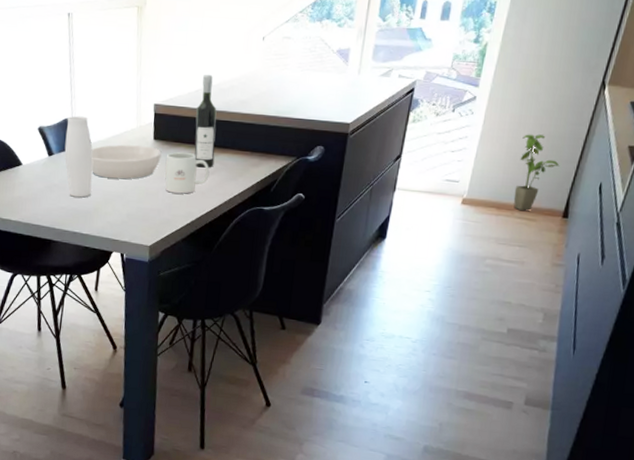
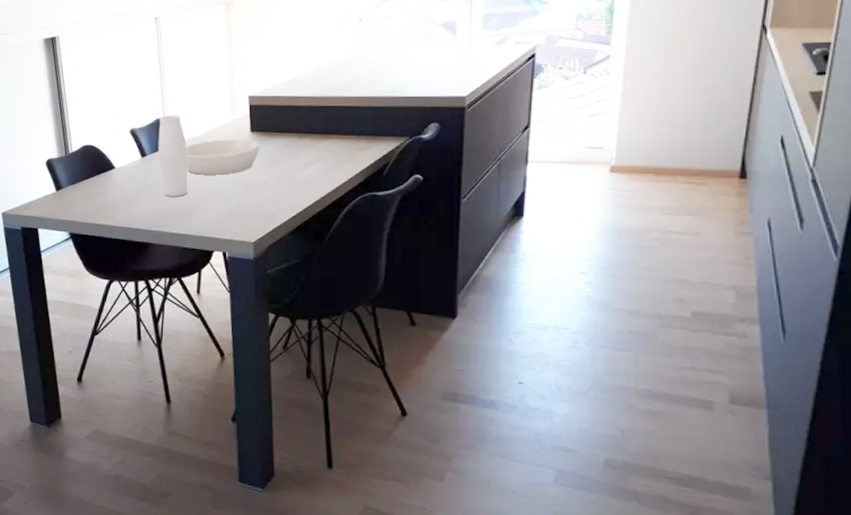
mug: present [164,152,210,194] -> none [264,141,314,185]
bottle: present [194,74,217,168] -> none [294,61,318,156]
house plant: present [514,134,560,211] -> none [673,89,726,175]

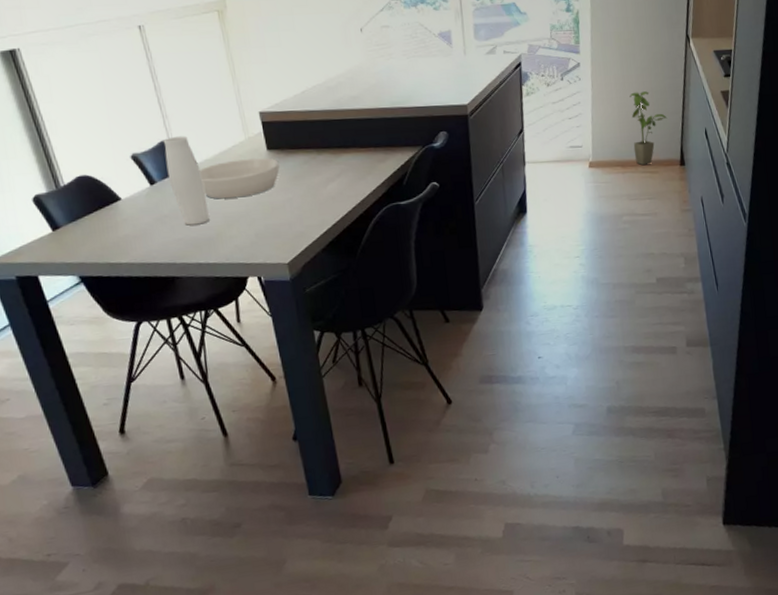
house plant: none [673,89,726,175] -> present [629,91,668,166]

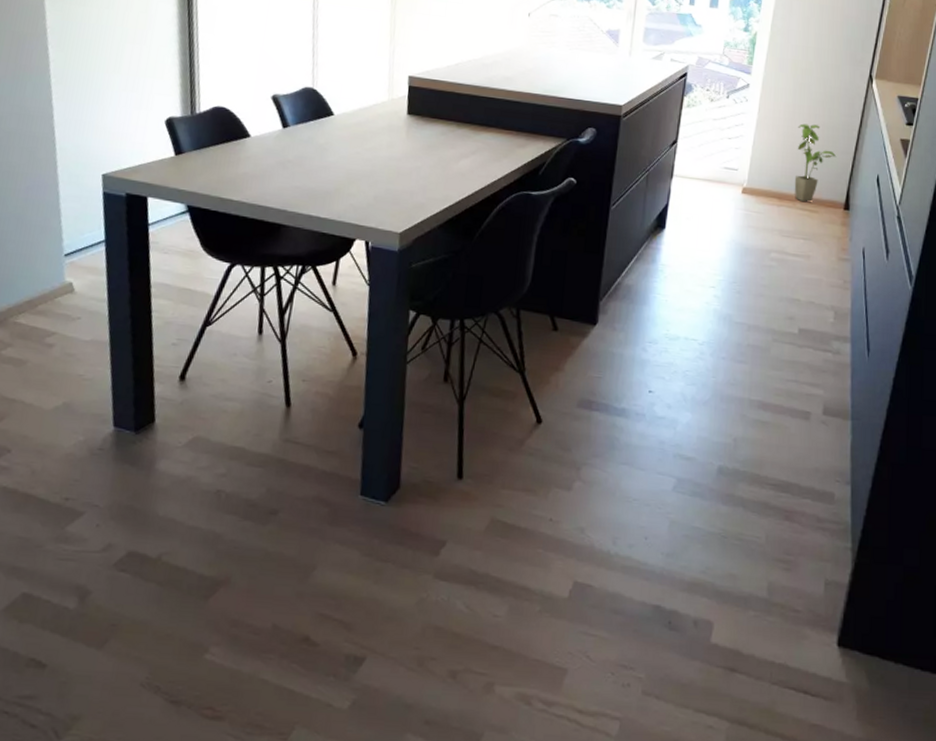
vase: present [163,136,210,226] -> none [302,84,336,176]
bowl: present [199,158,280,199] -> none [333,118,416,157]

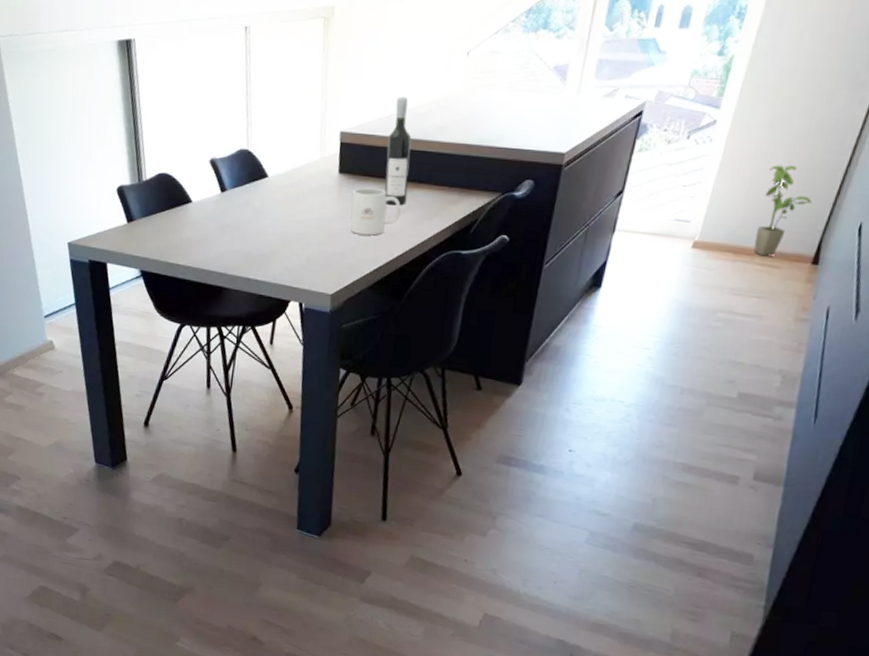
mug: none [419,128,471,175] -> present [350,187,402,236]
bottle: none [453,47,479,147] -> present [384,96,412,205]

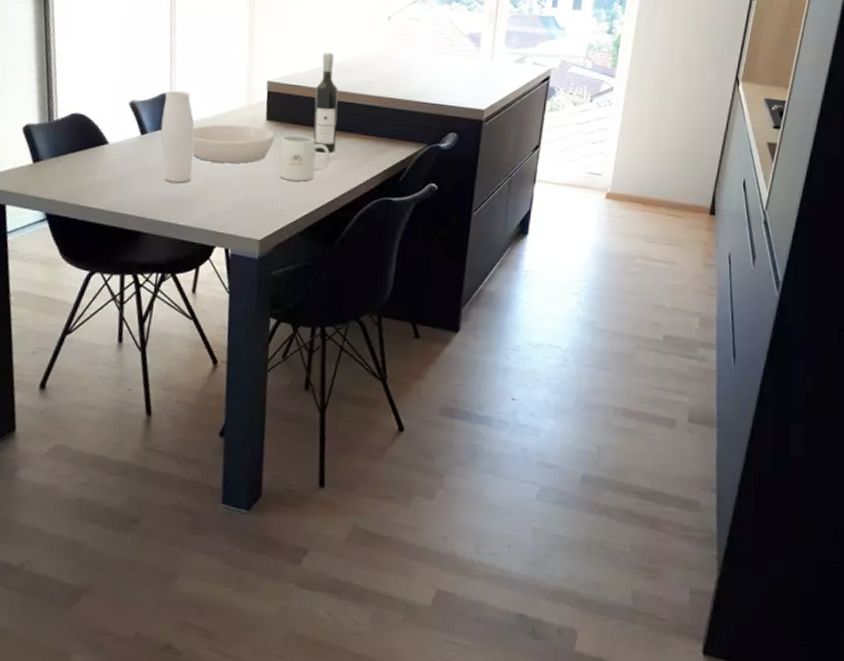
vase: none [239,146,271,240] -> present [160,90,195,183]
bowl: none [268,179,348,219] -> present [192,124,275,164]
house plant: present [754,165,813,257] -> none [659,127,702,207]

